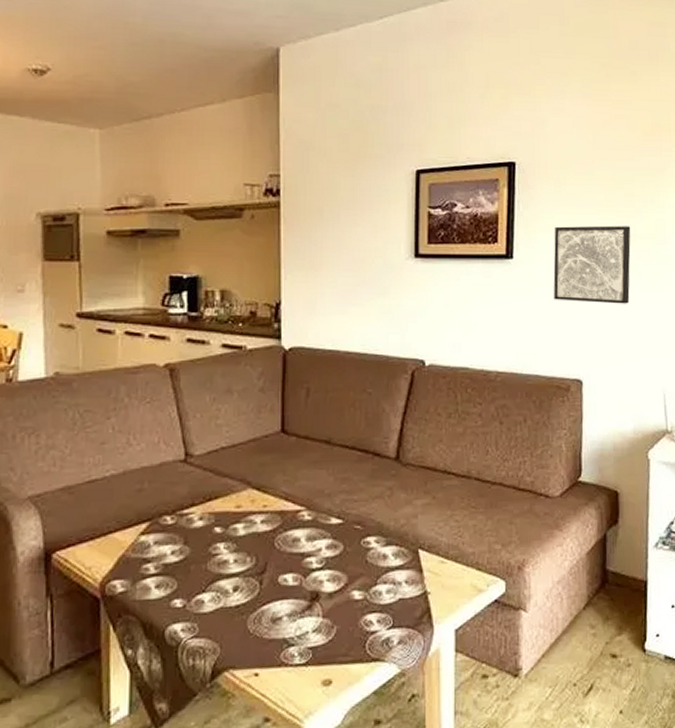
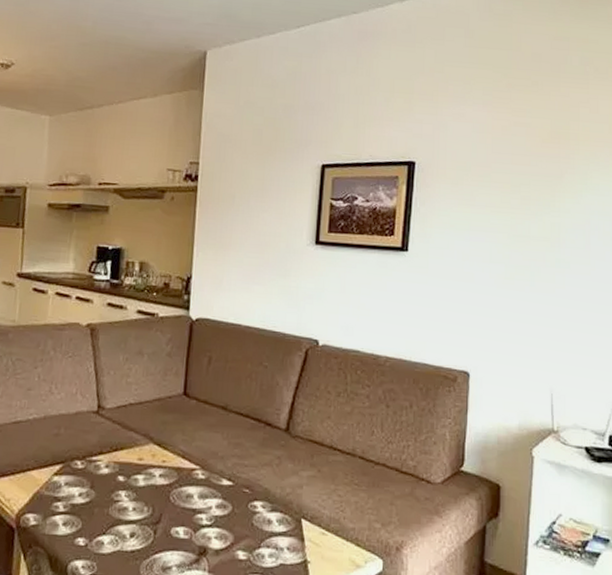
wall art: present [553,225,631,304] -> none [446,223,525,303]

